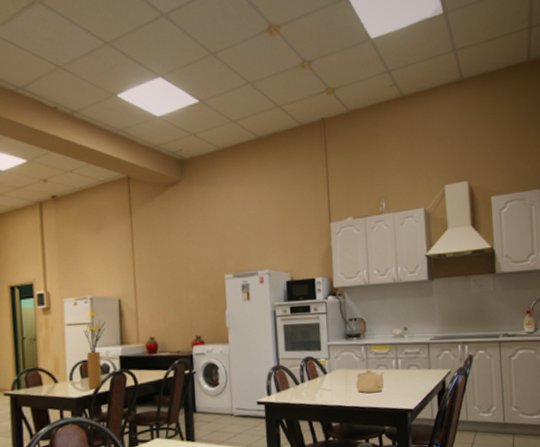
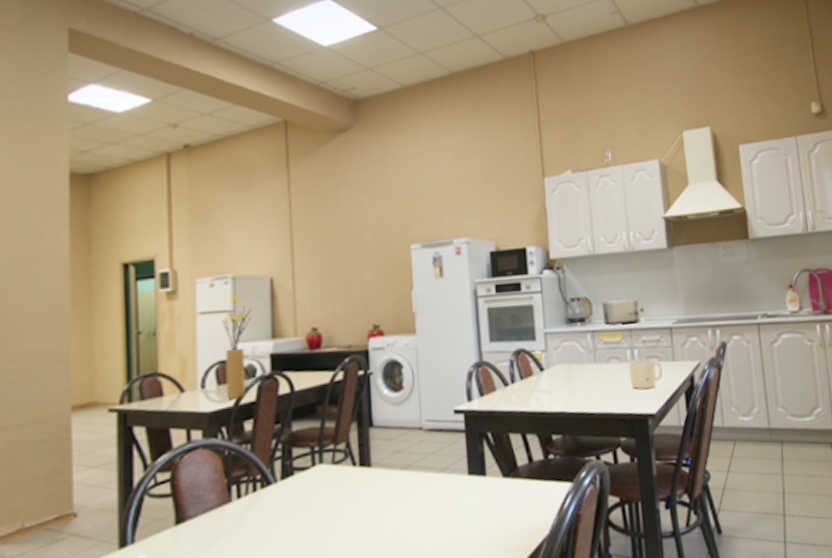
teapot: present [355,369,385,394] -> none [580,363,618,395]
toaster: none [374,319,404,341] -> present [602,298,639,326]
mug: none [393,366,420,391] -> present [628,358,663,390]

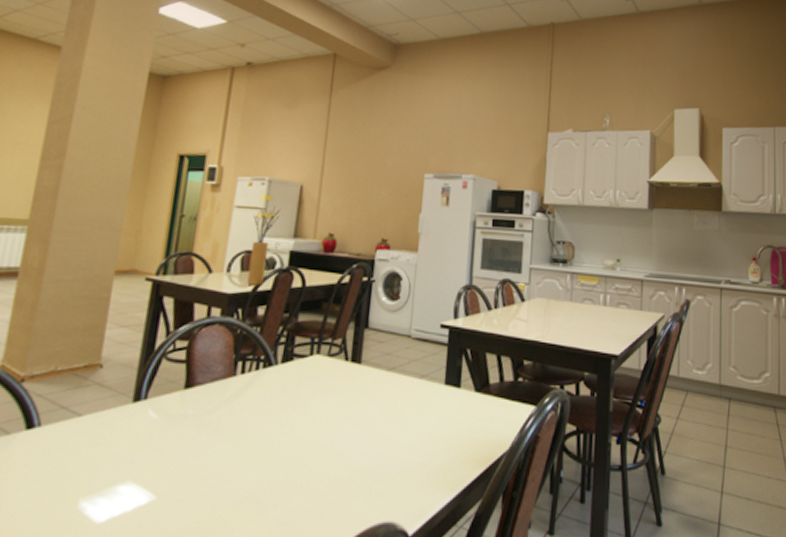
toaster: present [602,298,639,326] -> none [583,247,617,272]
mug: present [628,358,663,390] -> none [599,303,630,332]

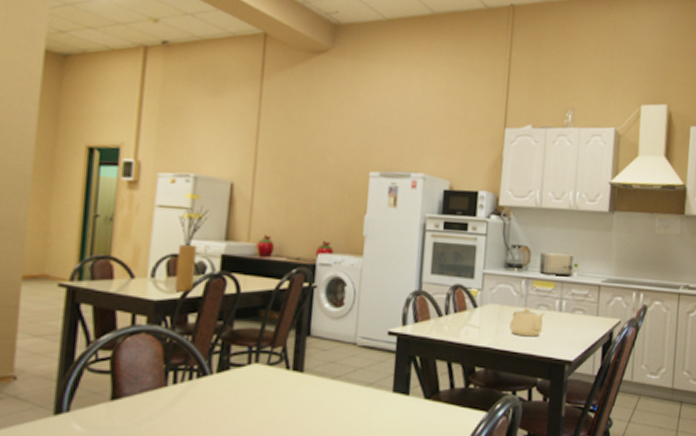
teapot: none [555,302,591,331] -> present [508,308,546,337]
toaster: none [583,247,617,272] -> present [539,252,574,277]

